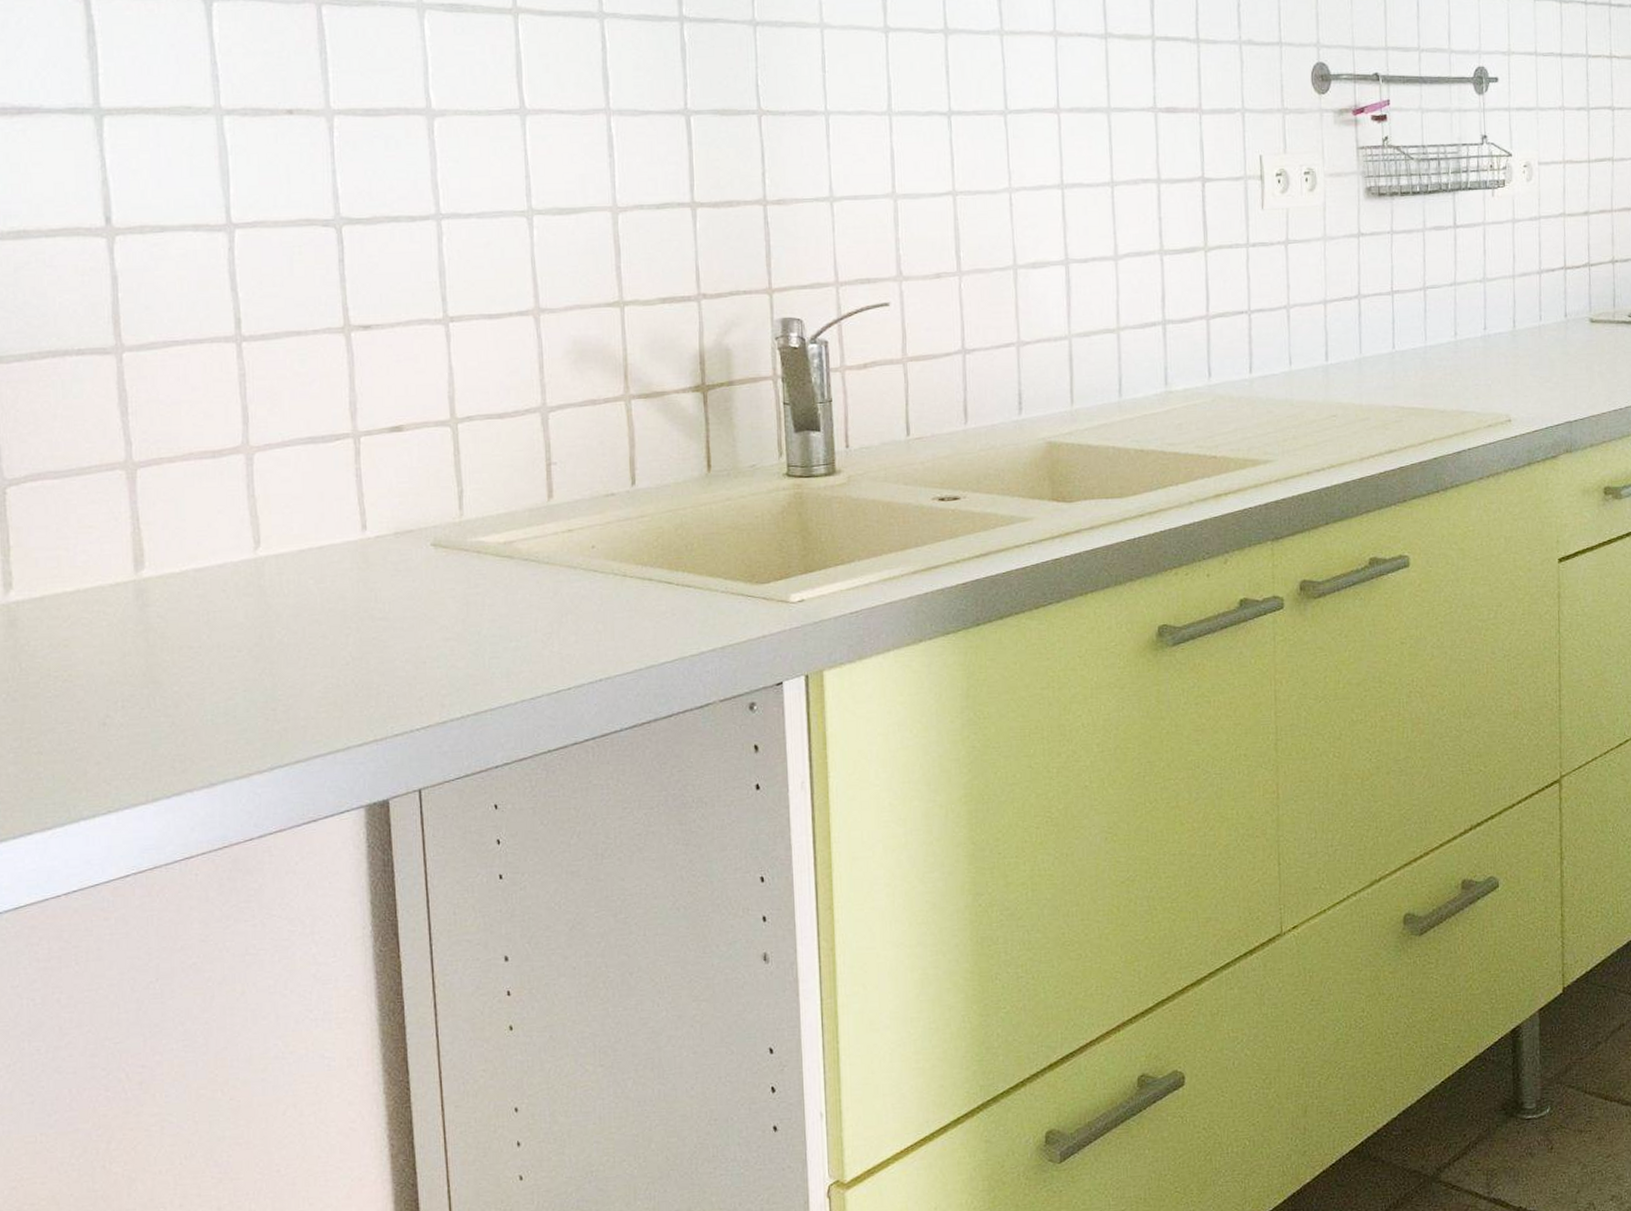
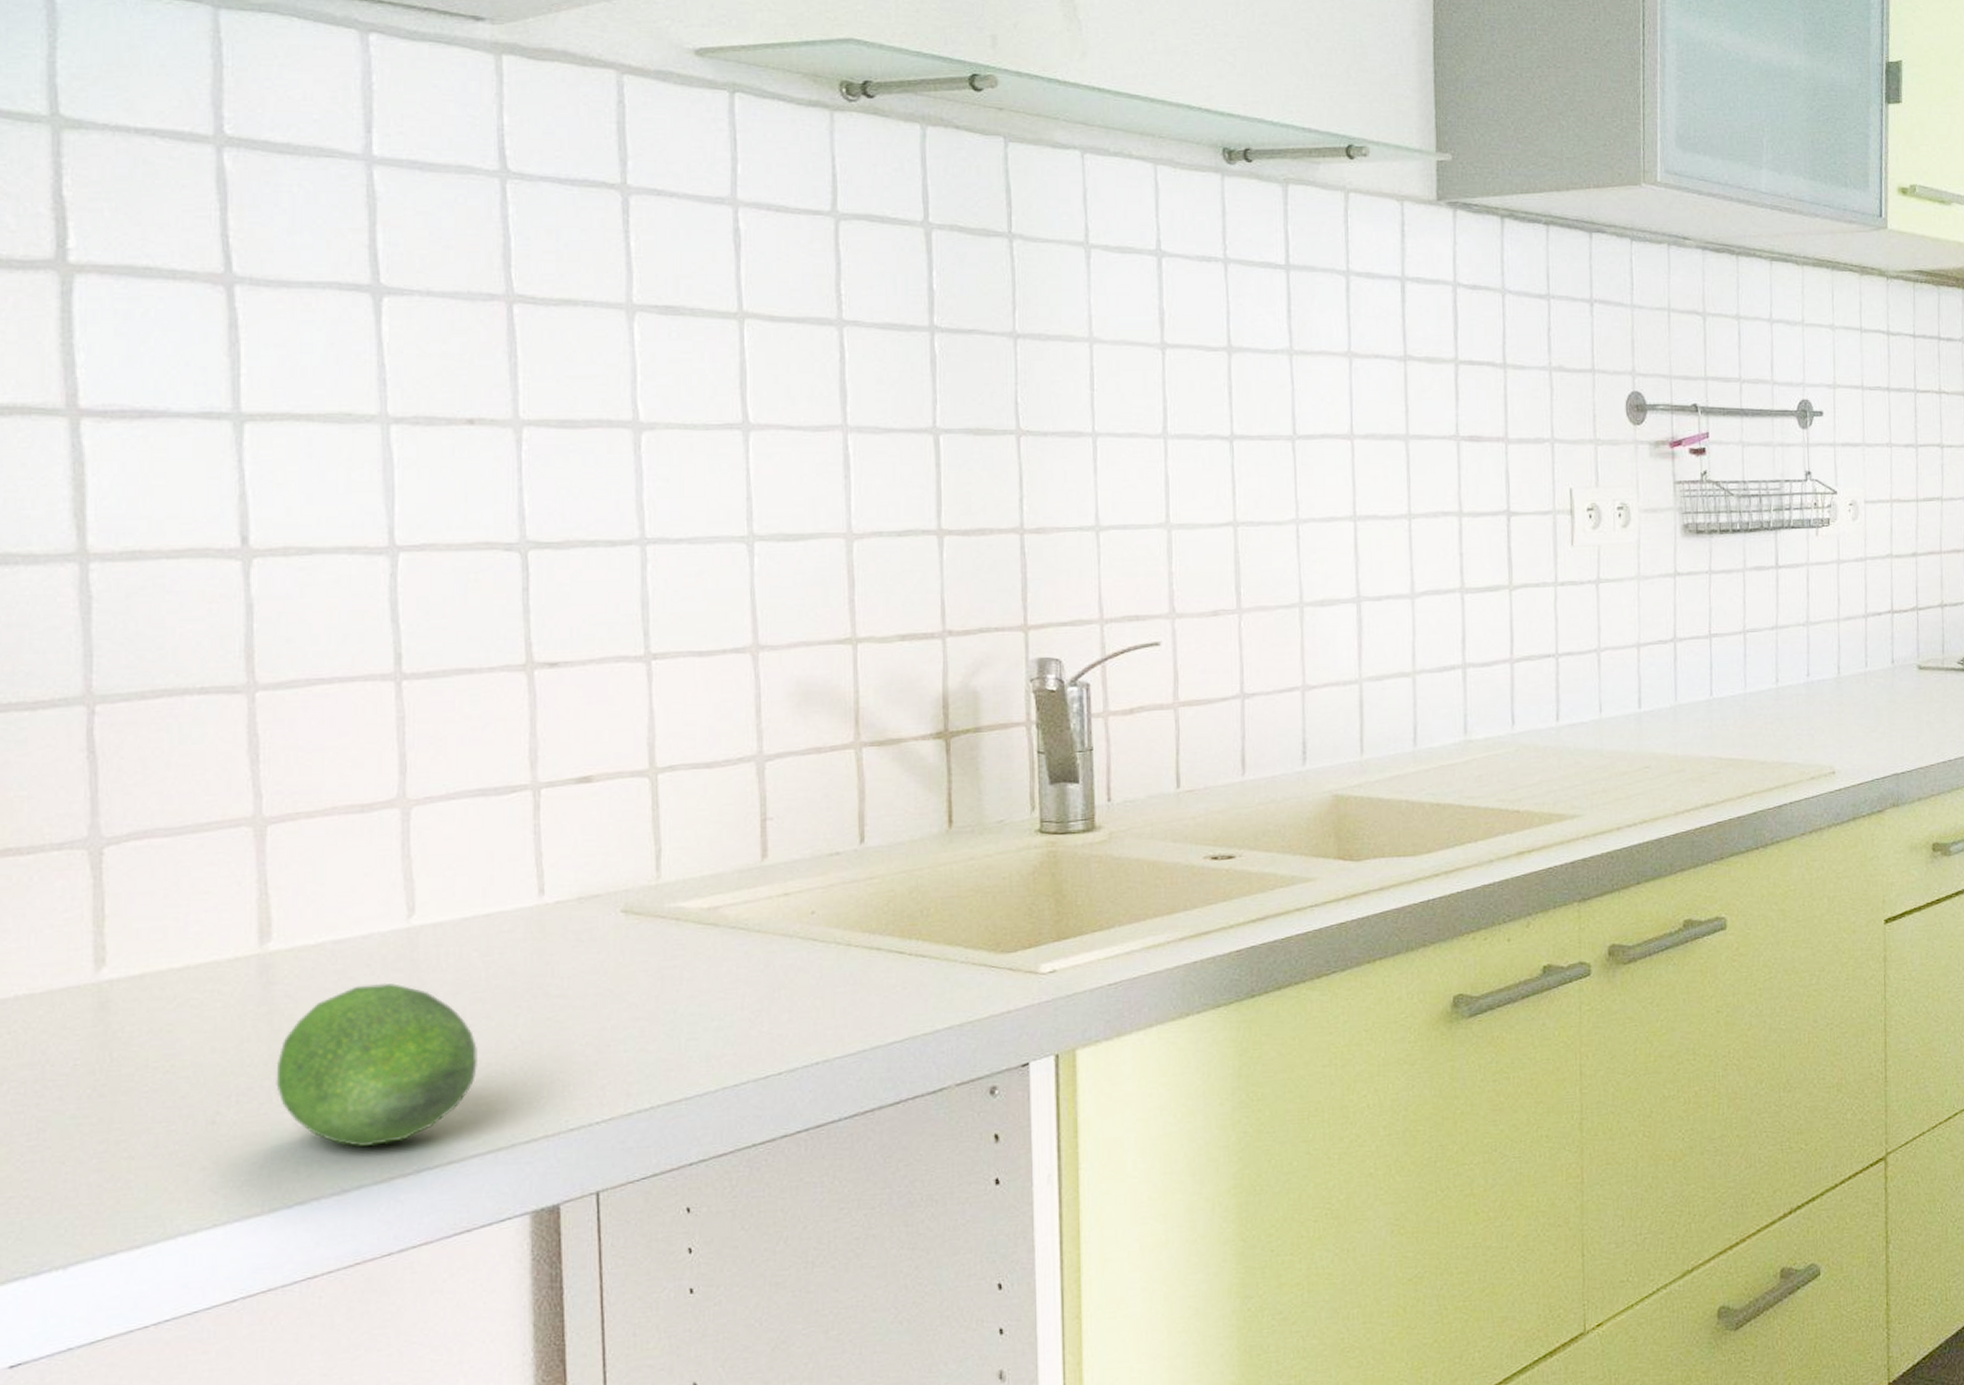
fruit: none [152,605,318,747] -> present [276,982,479,1147]

